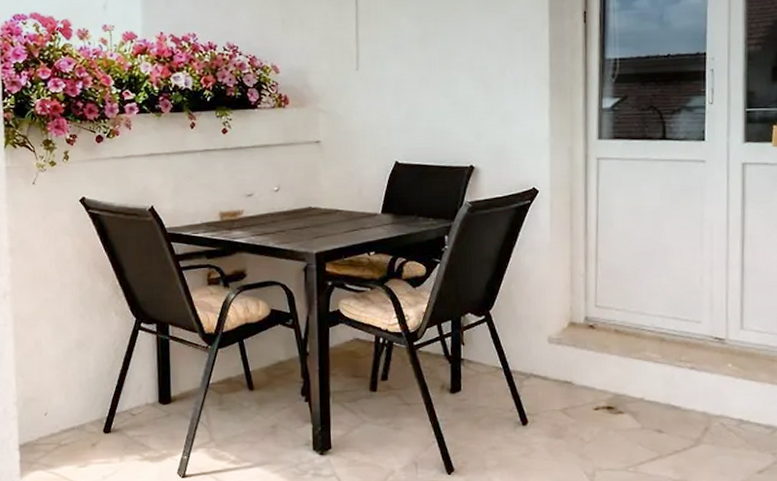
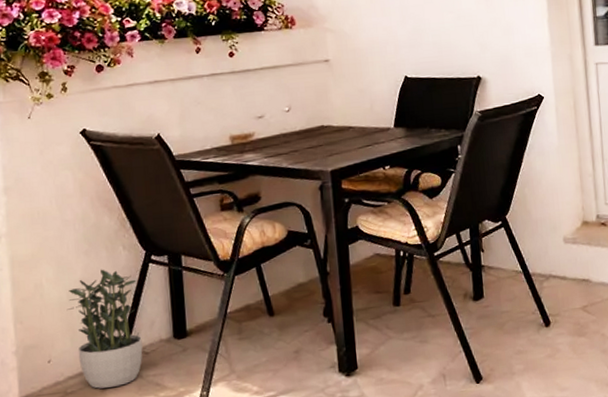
potted plant: none [62,332,130,443] -> present [66,269,143,389]

